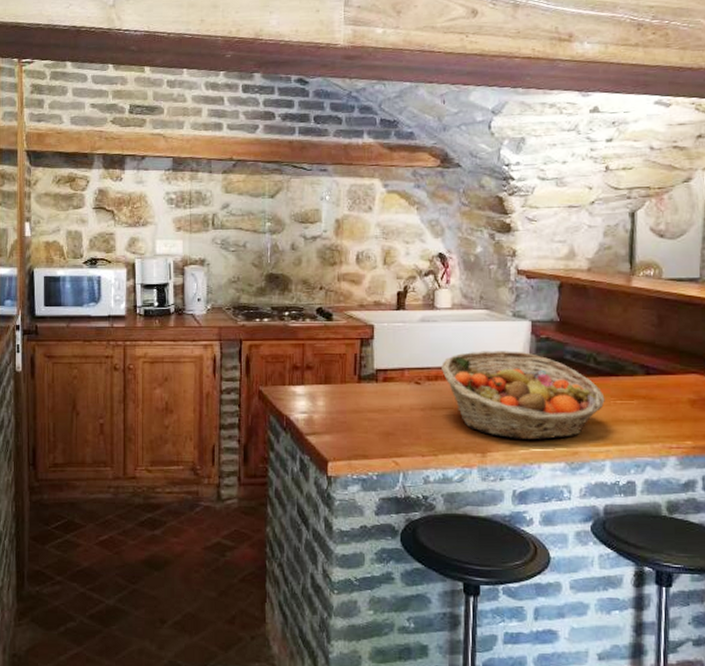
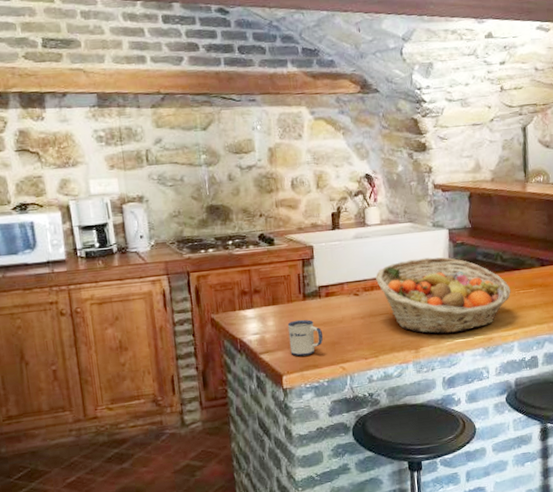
mug: none [338,403,377,444] -> present [287,319,324,357]

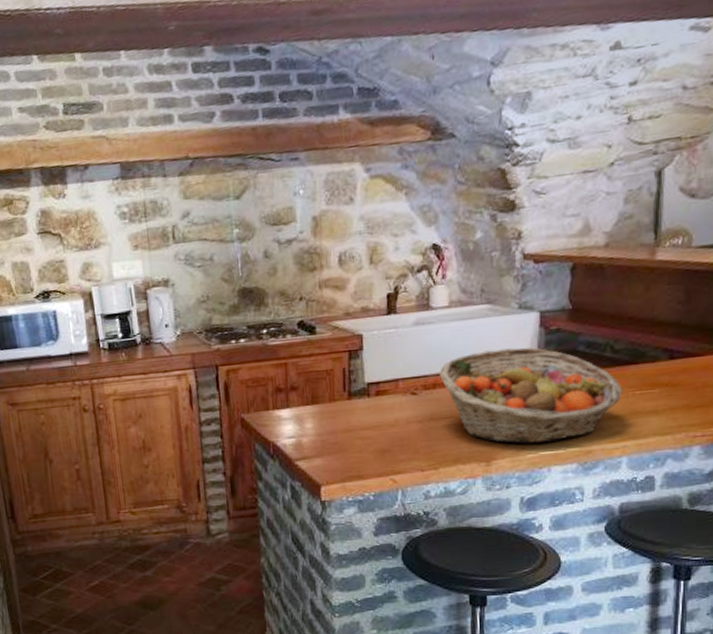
mug: present [287,319,324,357] -> none [328,422,371,465]

